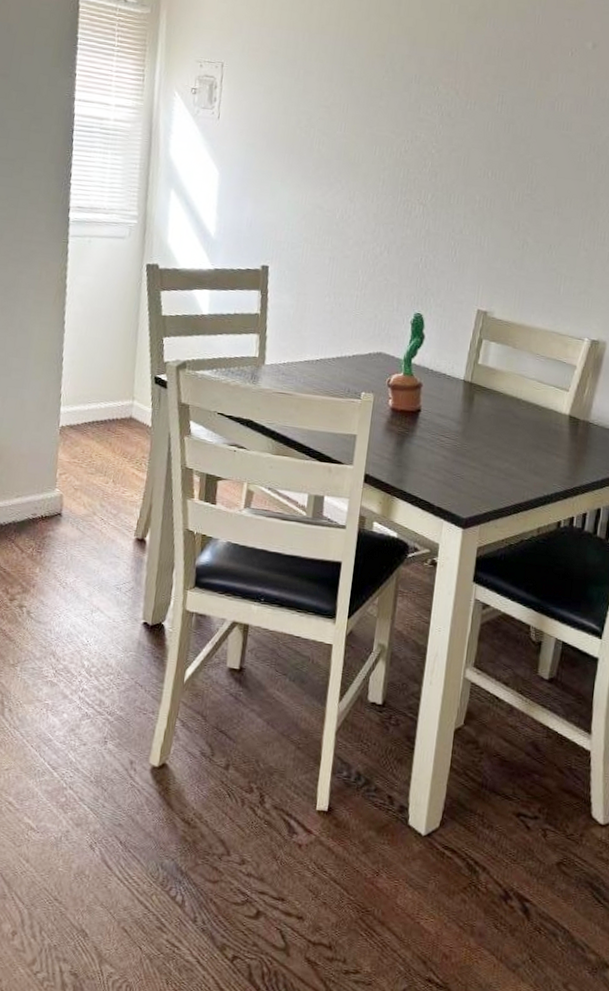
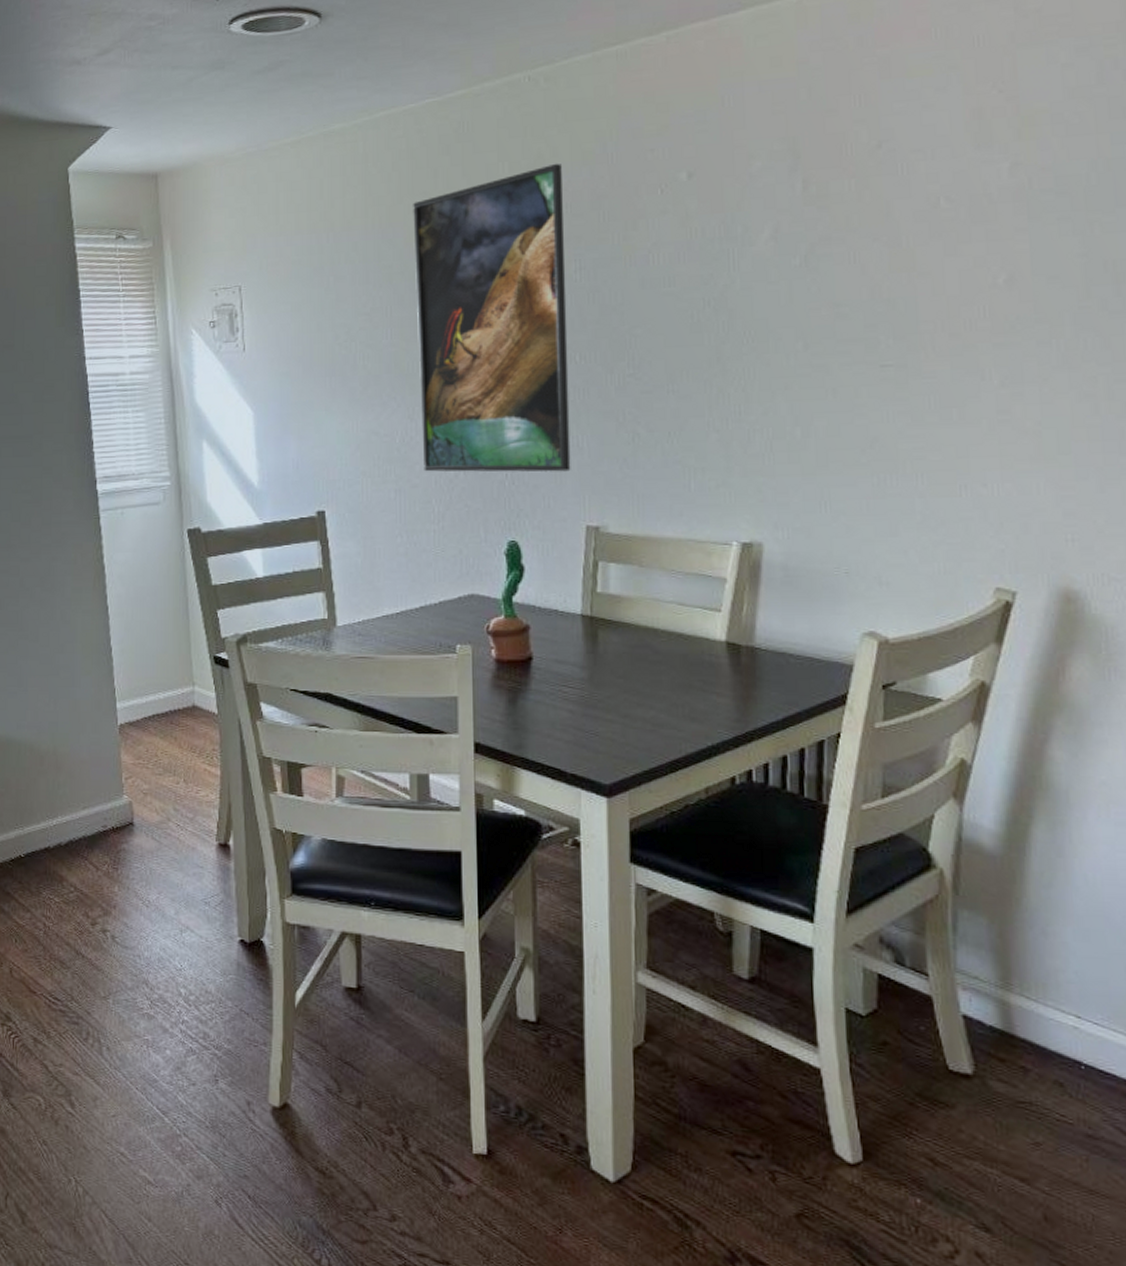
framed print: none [355,14,500,264] -> present [413,163,571,472]

